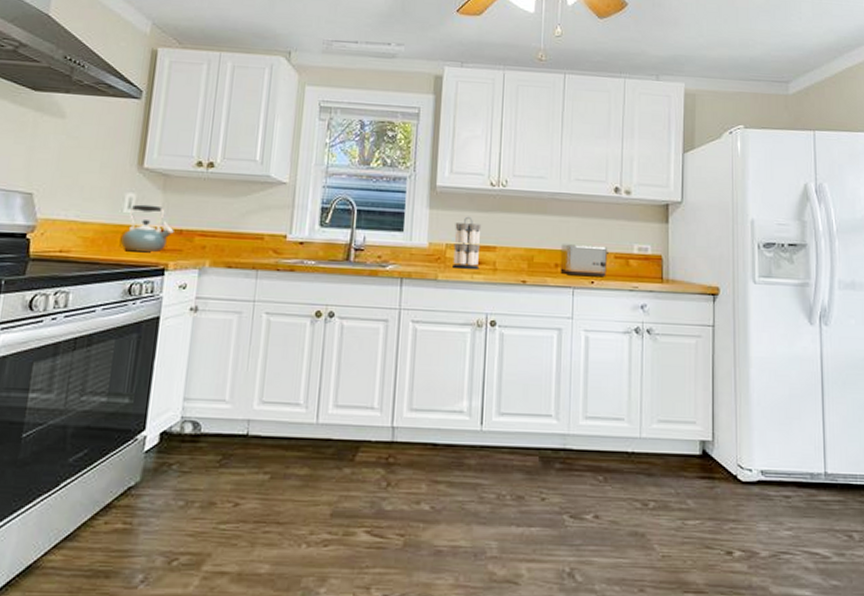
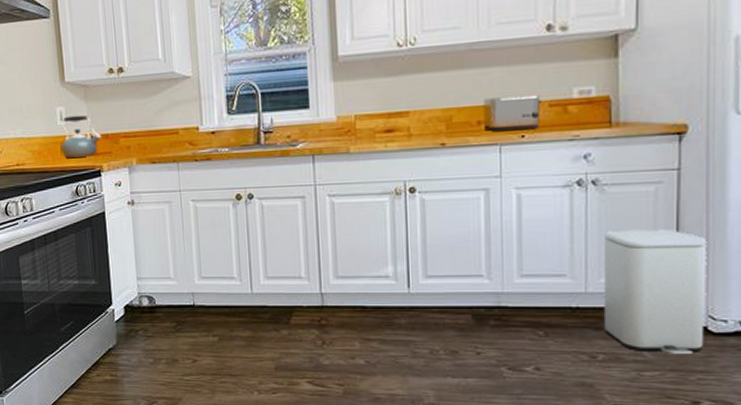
spice rack: present [453,216,482,270] -> none [362,83,393,140]
pedal bin: none [654,378,735,504] -> present [603,229,706,355]

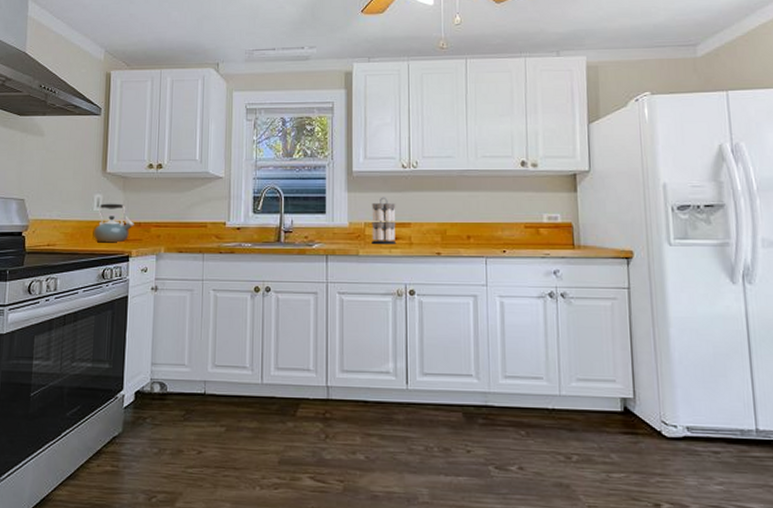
spice rack: none [362,83,393,140] -> present [372,197,397,245]
toaster: present [483,95,541,132] -> none [471,217,518,246]
pedal bin: present [603,229,706,355] -> none [573,339,660,458]

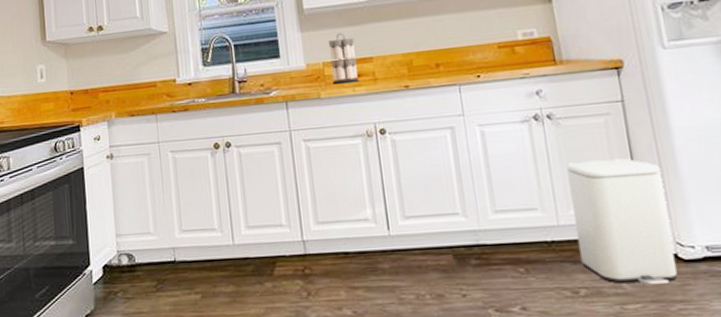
kettle: present [93,203,134,243] -> none [40,72,81,115]
pedal bin: none [573,339,660,458] -> present [566,158,678,286]

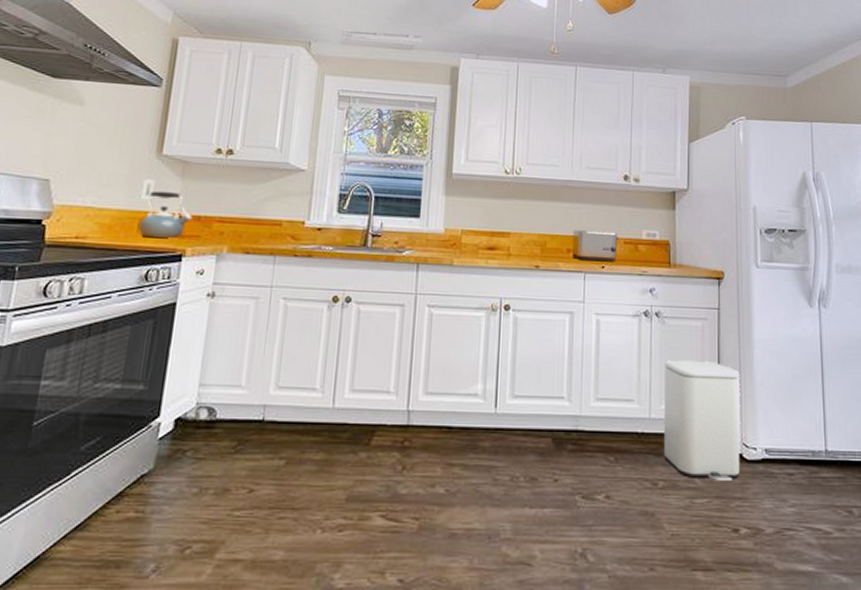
kettle: none [40,72,81,115] -> present [137,190,192,239]
spice rack: present [328,32,360,85] -> none [468,203,496,256]
toaster: none [438,38,493,73] -> present [572,230,618,262]

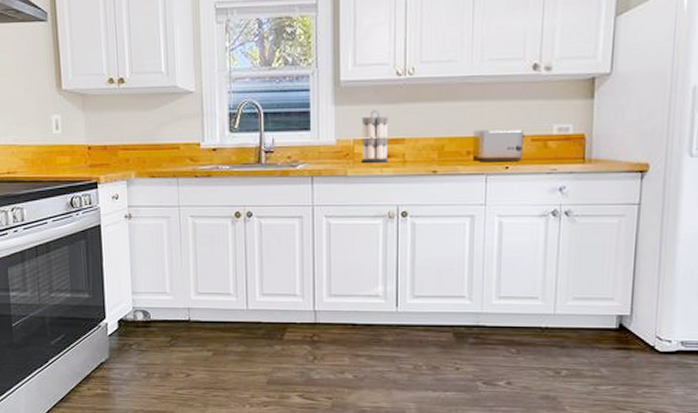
kettle: present [137,190,192,239] -> none [55,124,99,169]
spice rack: none [468,203,496,256] -> present [362,109,389,164]
pedal bin: present [663,360,741,482] -> none [567,258,658,371]

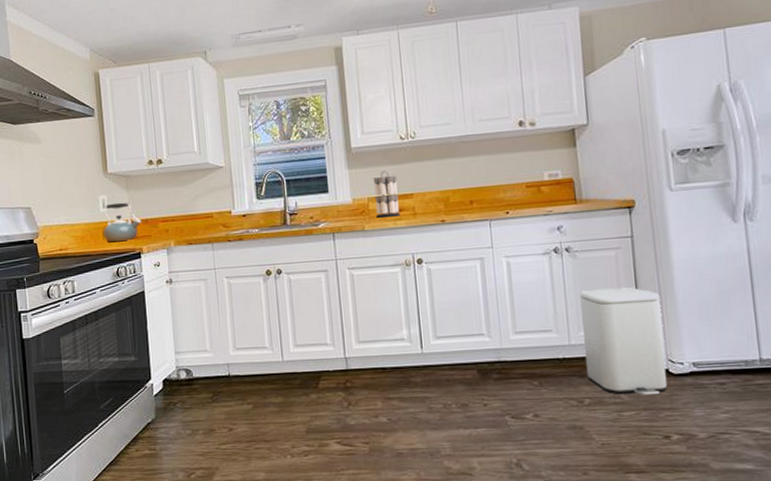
kettle: none [55,124,99,169] -> present [102,202,142,243]
toaster: present [472,129,525,162] -> none [473,178,520,210]
pedal bin: none [567,258,658,371] -> present [580,287,668,396]

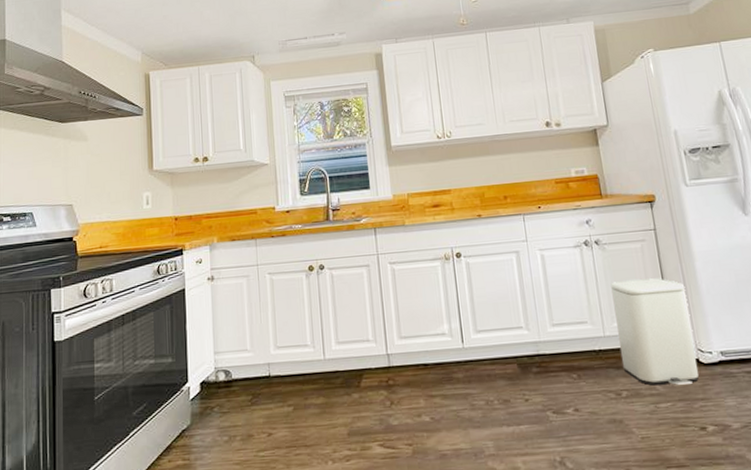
kettle: present [102,202,142,243] -> none [144,199,185,240]
spice rack: present [373,170,401,218] -> none [412,167,439,213]

